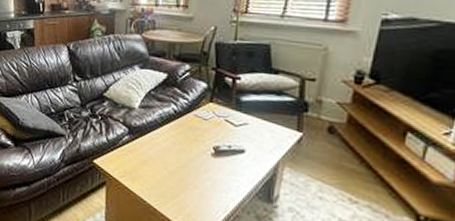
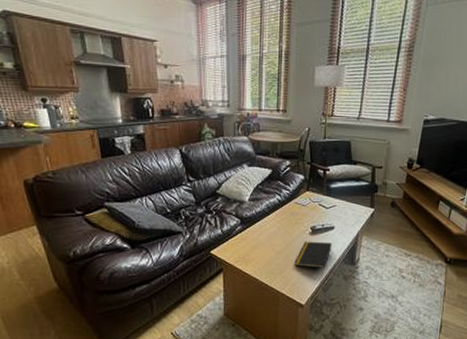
notepad: none [190,163,241,201] -> present [294,241,332,268]

